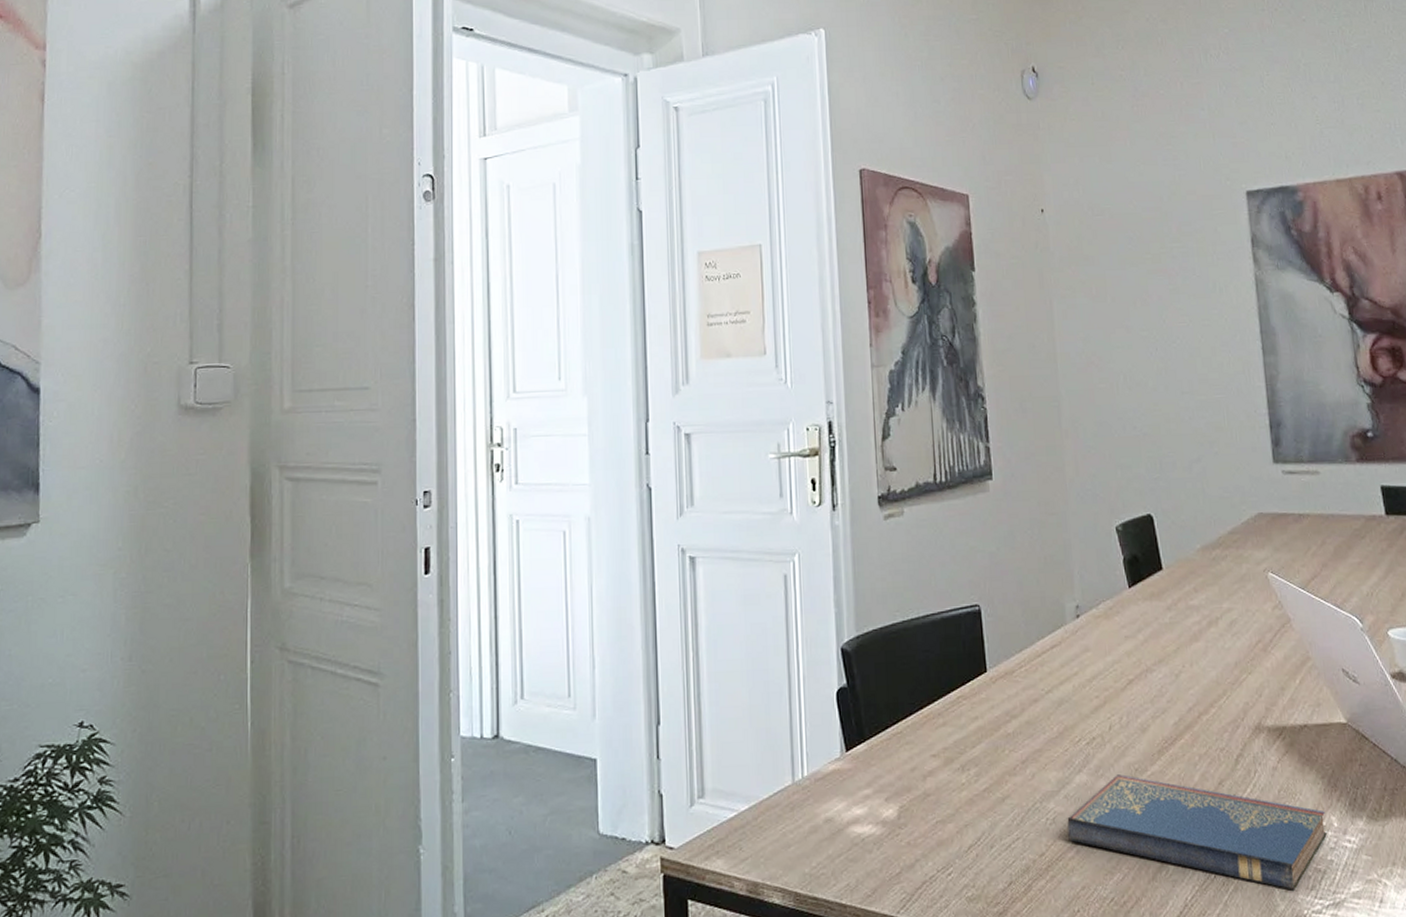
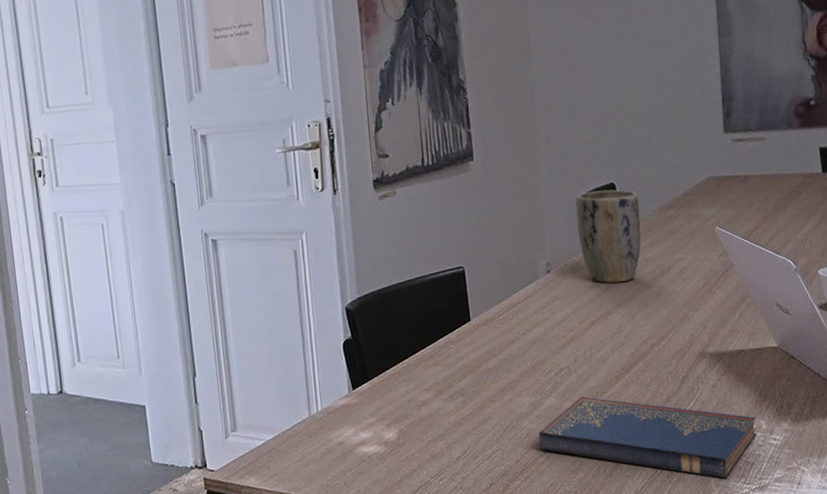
plant pot: none [1108,522,1184,635] -> present [575,189,641,284]

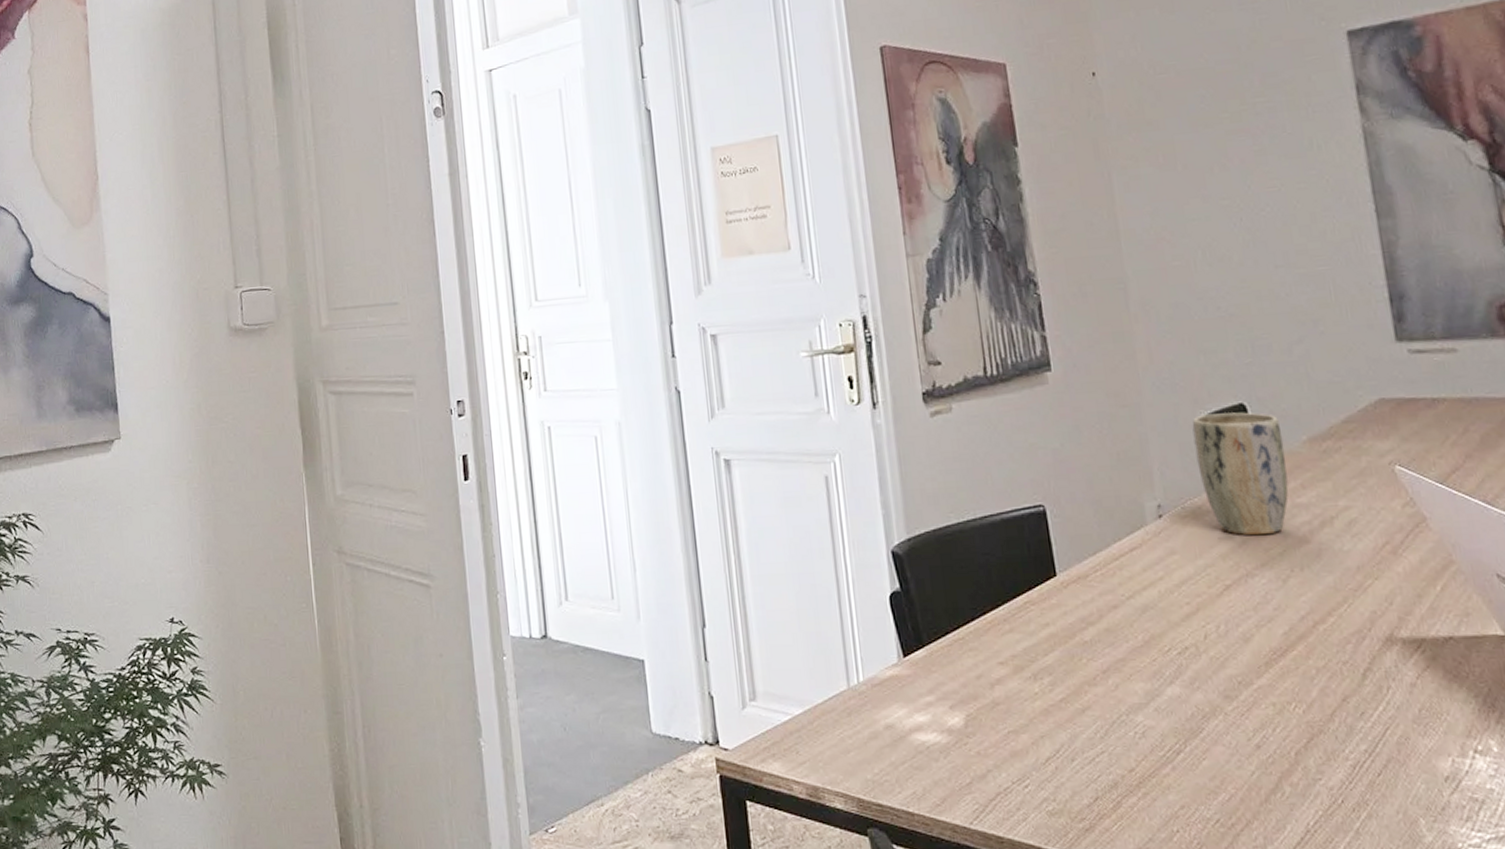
hardcover book: present [539,396,757,479] -> none [1159,687,1486,821]

